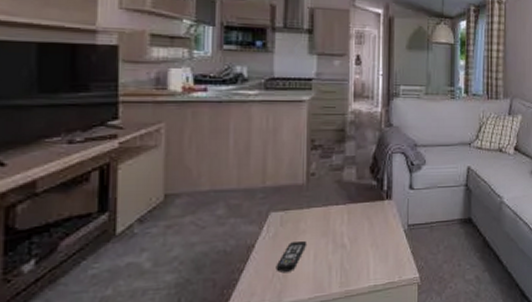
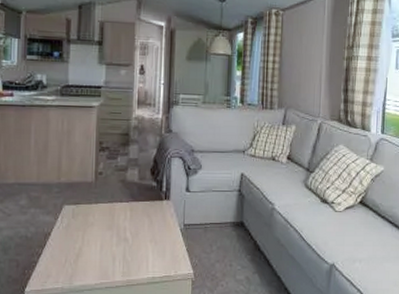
remote control: present [276,241,307,272] -> none [68,233,95,259]

